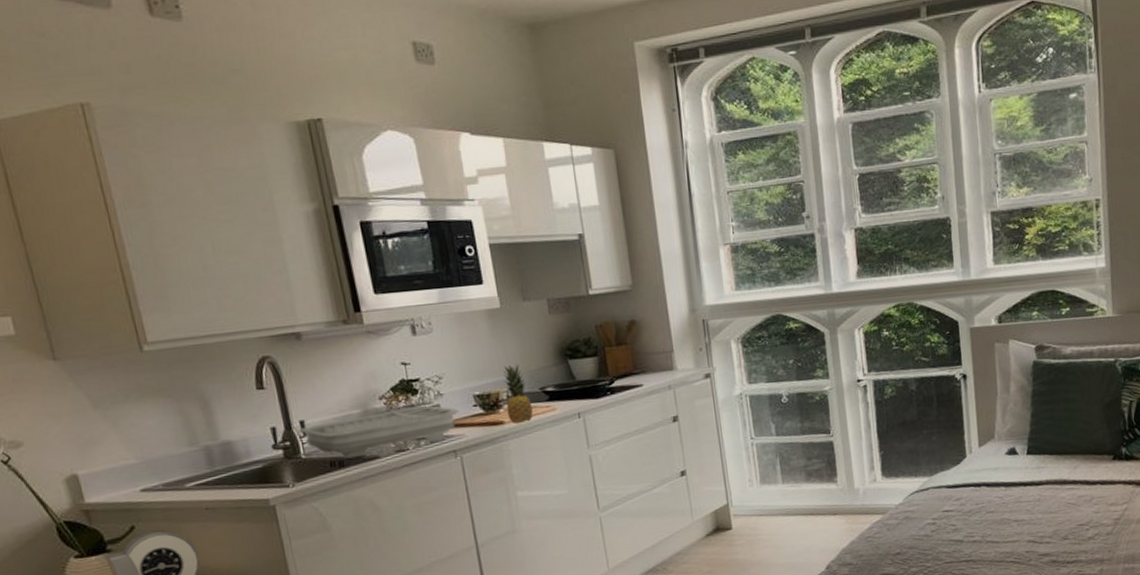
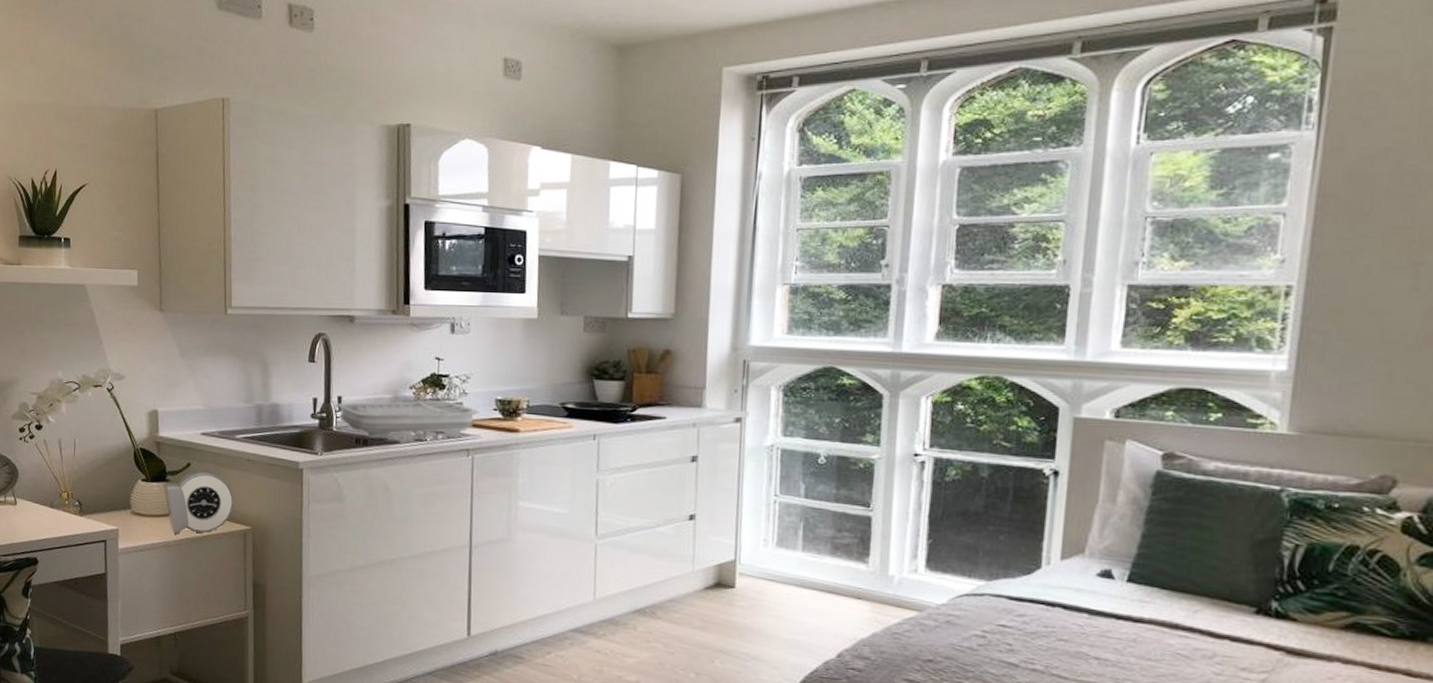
fruit: present [503,363,533,424] -> none [524,375,550,435]

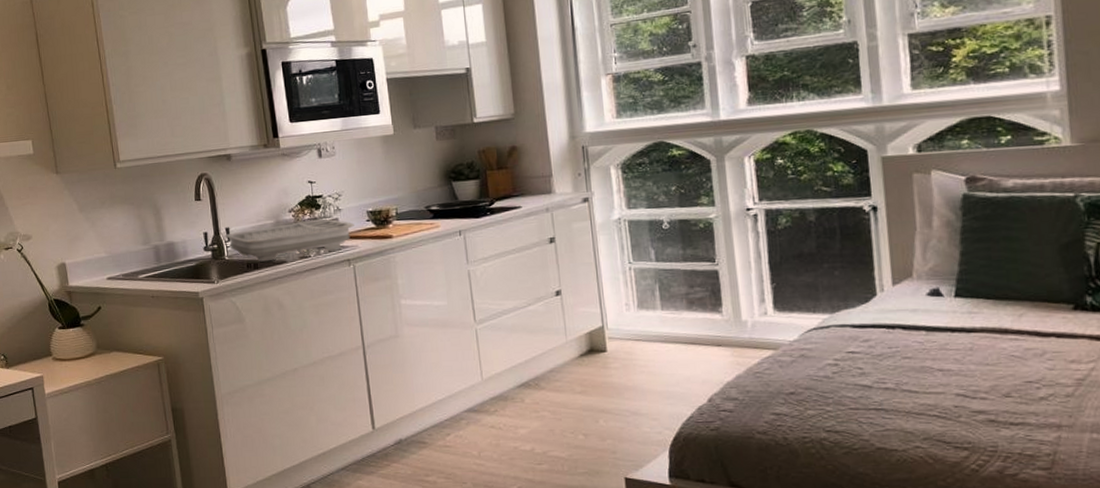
alarm clock: present [163,470,235,535] -> none [78,311,146,374]

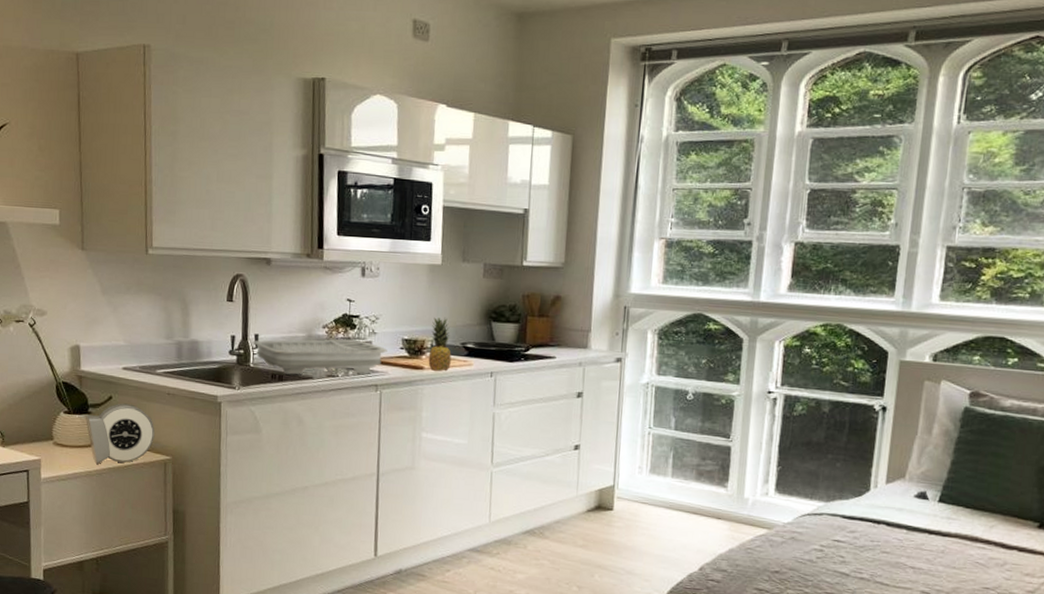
alarm clock: none [78,311,146,374] -> present [85,403,156,465]
fruit: none [393,184,418,239] -> present [428,317,452,372]

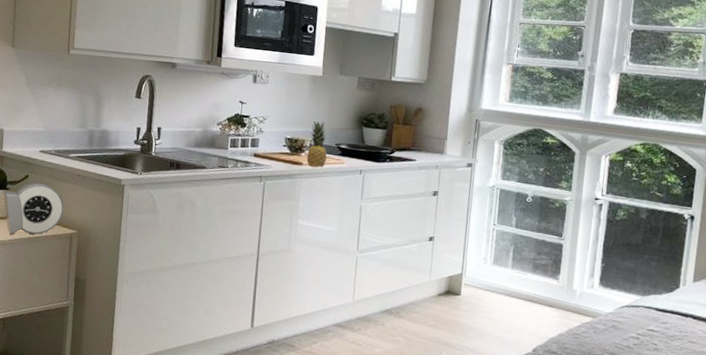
dish rack: present [252,339,387,375] -> none [155,132,272,167]

